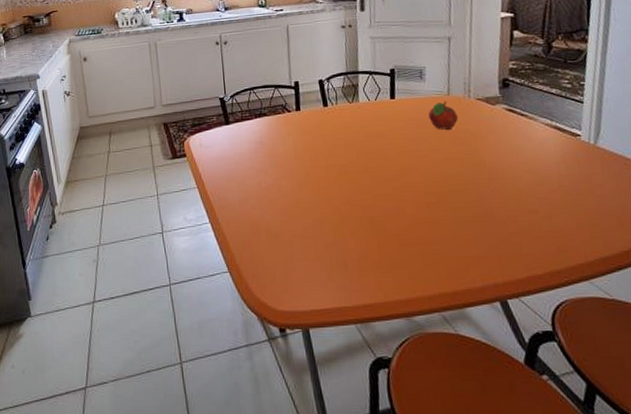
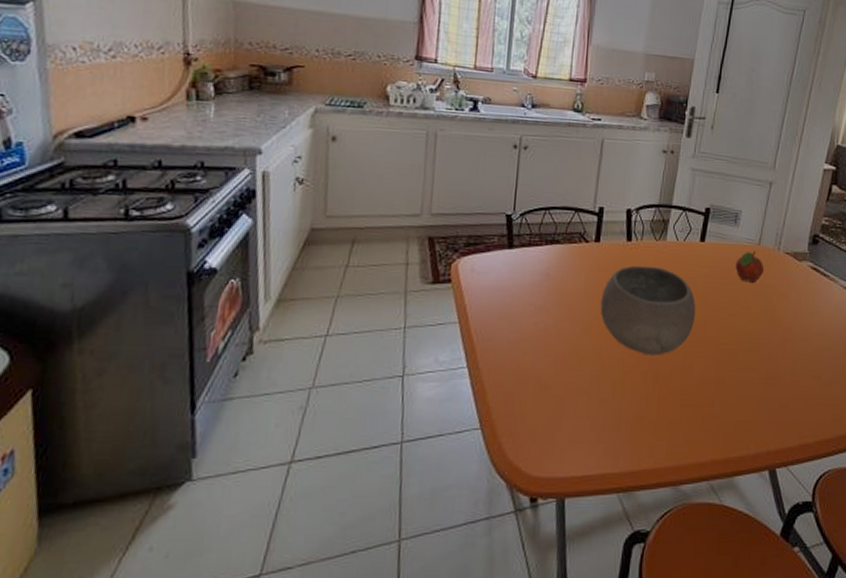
bowl: none [309,125,399,203] -> present [600,265,696,356]

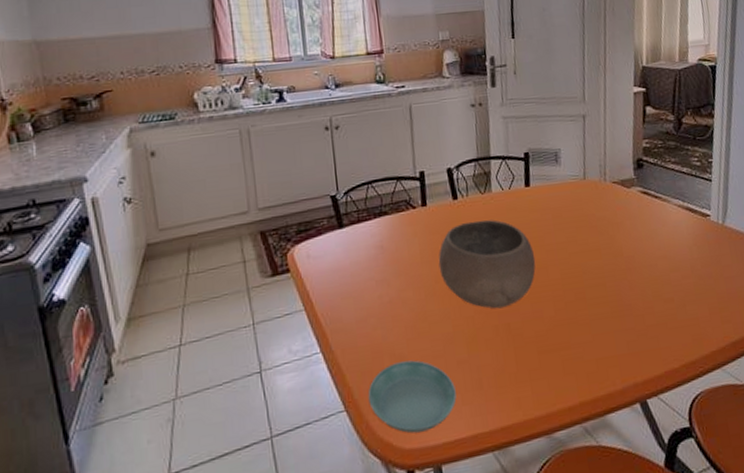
saucer: none [505,390,593,462] -> present [368,360,457,434]
fruit: present [735,251,765,284] -> none [564,186,595,219]

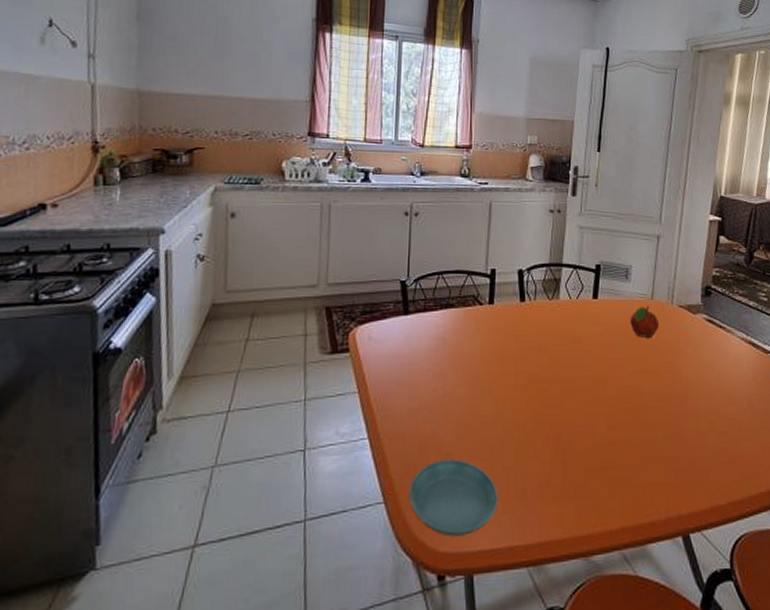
bowl: present [438,220,536,309] -> none [498,326,595,418]
fruit: none [564,186,595,219] -> present [630,306,660,339]

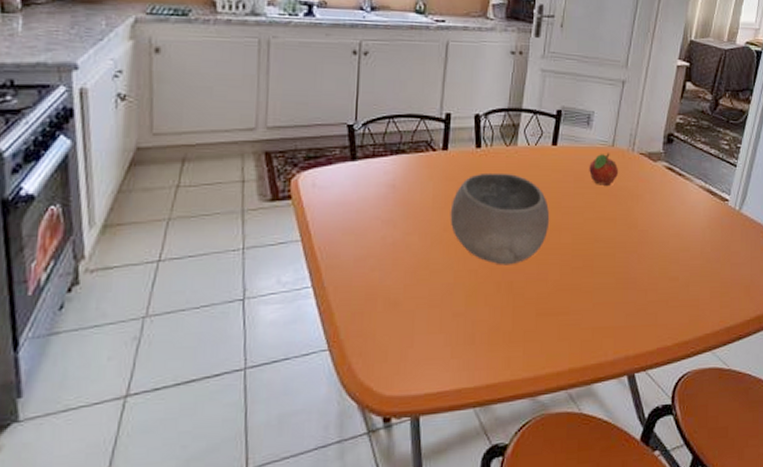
saucer: present [408,459,498,536] -> none [354,306,447,381]
bowl: none [498,326,595,418] -> present [450,172,550,265]

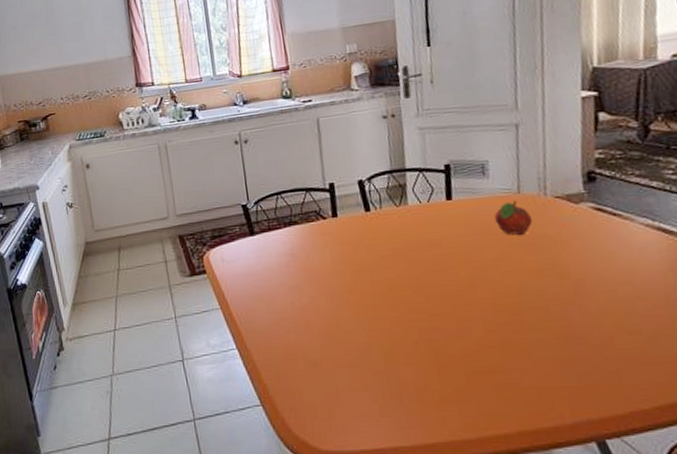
bowl: present [450,172,550,265] -> none [351,232,461,324]

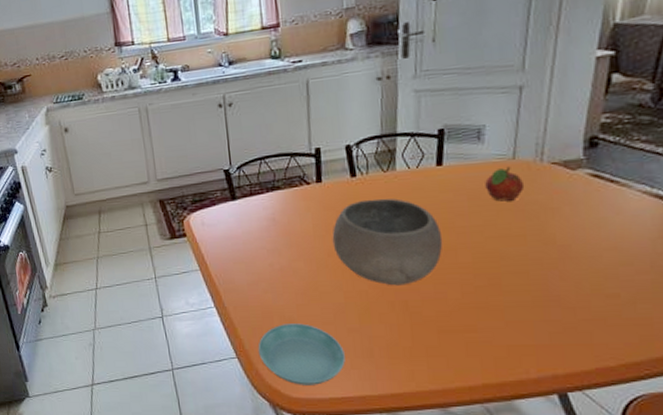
saucer: none [282,366,374,436] -> present [258,323,345,385]
bowl: none [351,232,461,324] -> present [332,198,443,286]

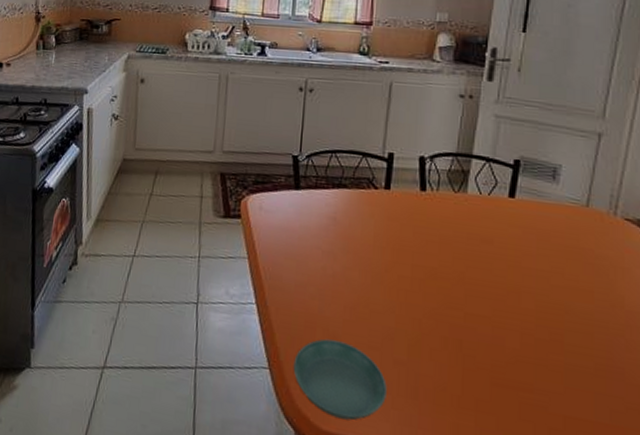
bowl: present [332,198,443,286] -> none [391,217,507,322]
fruit: present [485,166,525,202] -> none [556,213,596,252]

